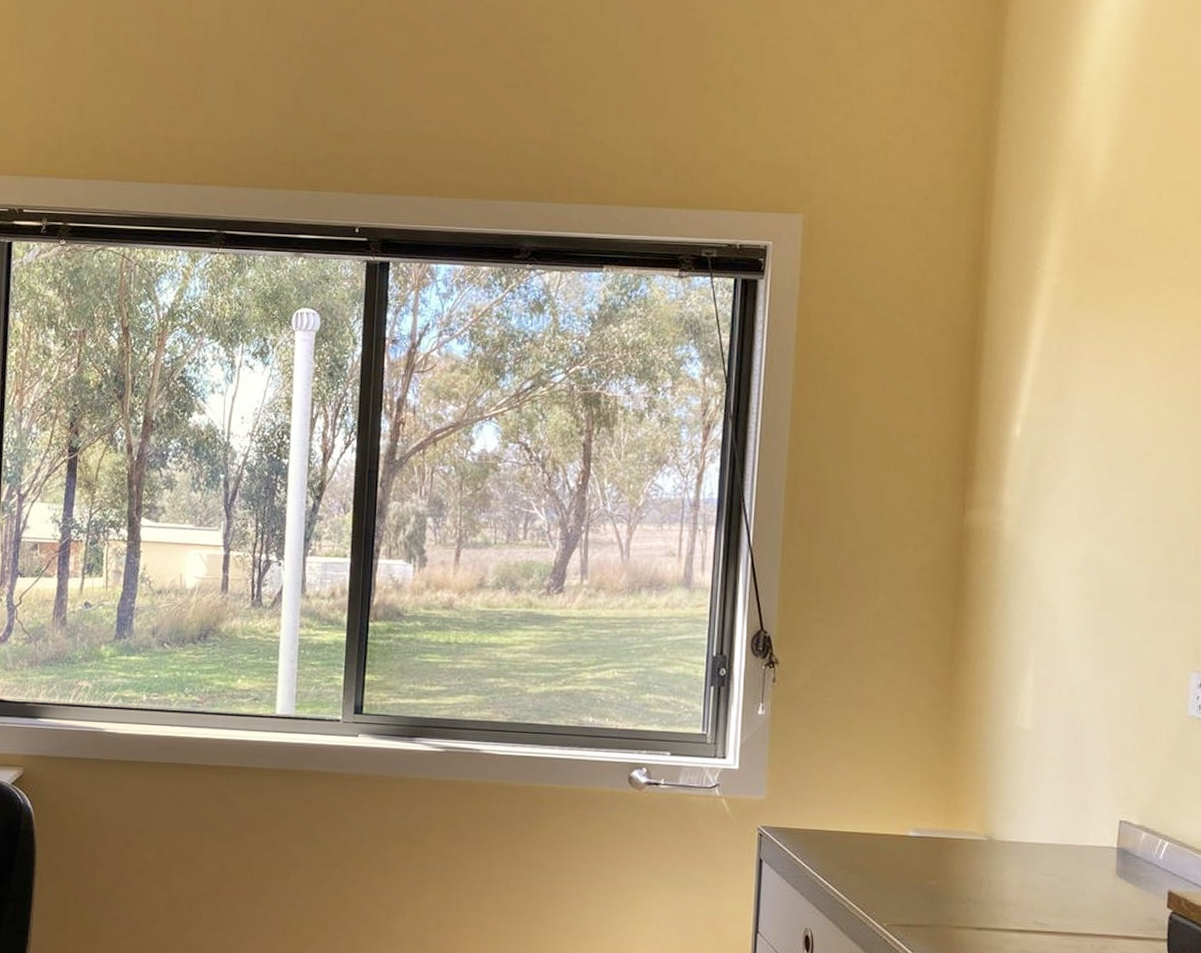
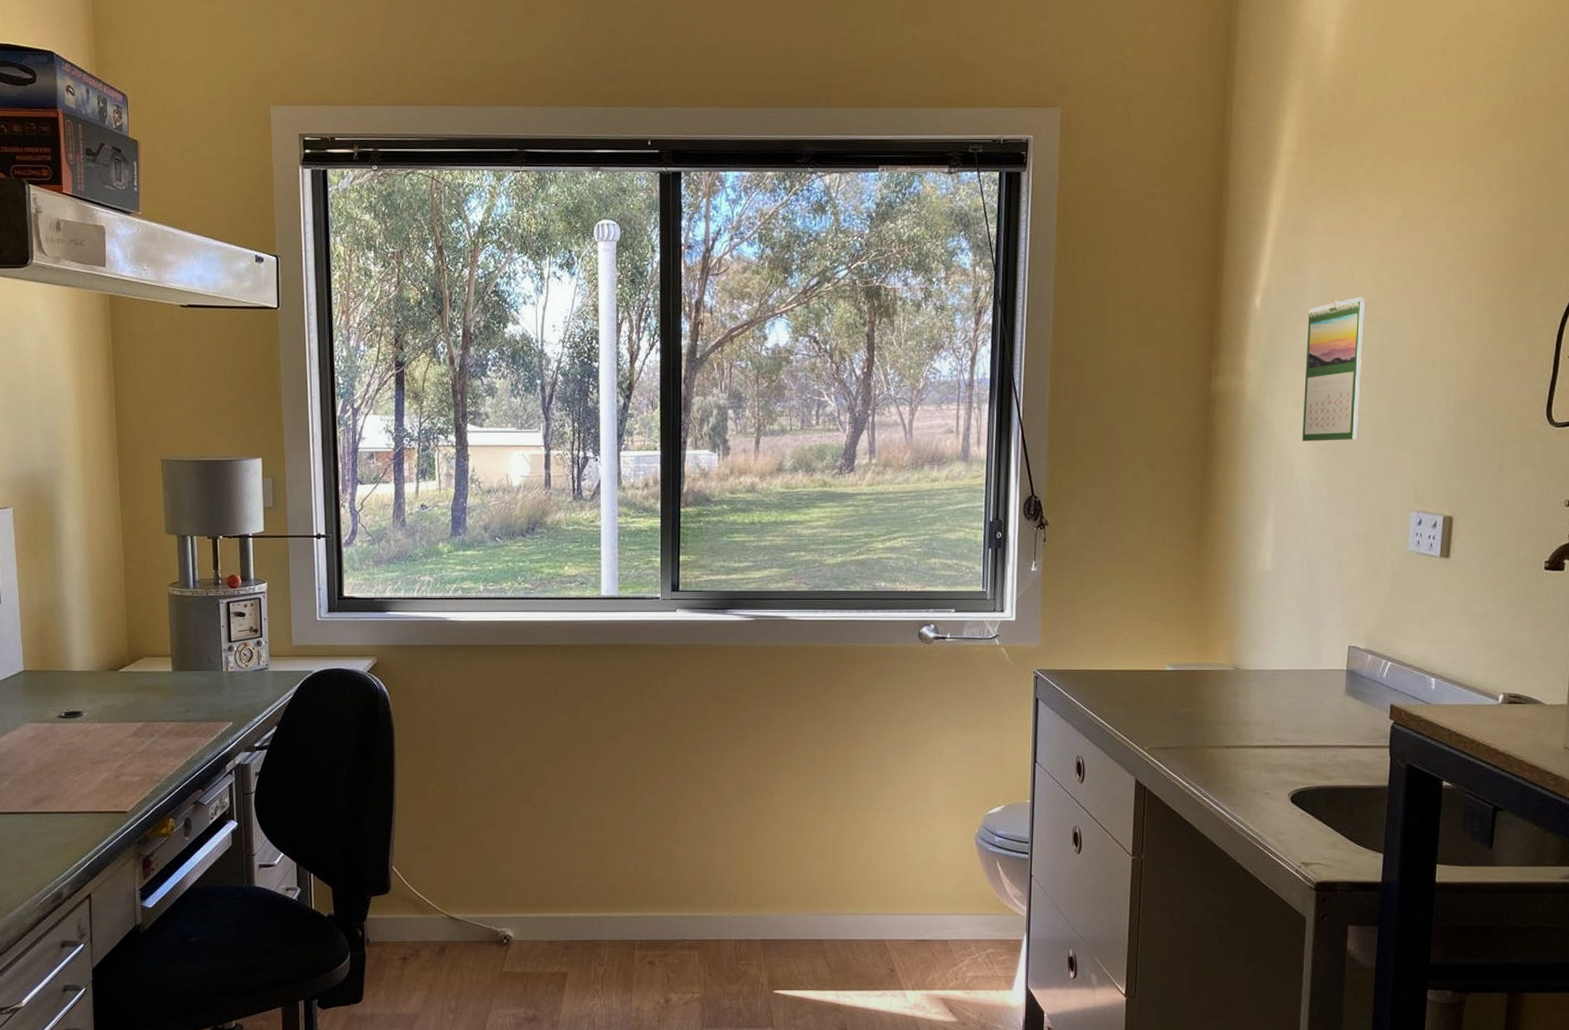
calendar: none [1067,431,1137,588] -> present [1302,296,1365,441]

